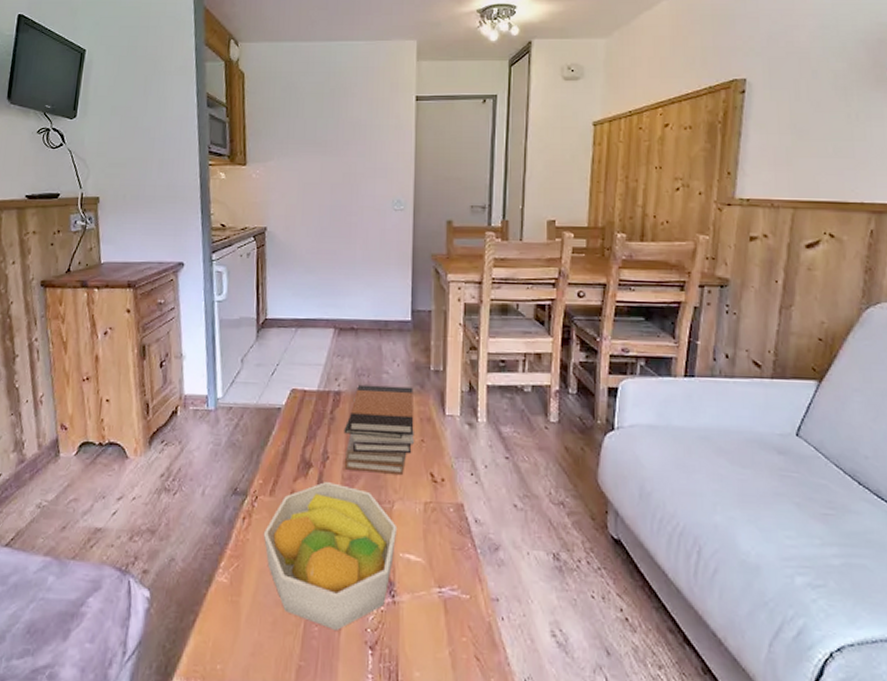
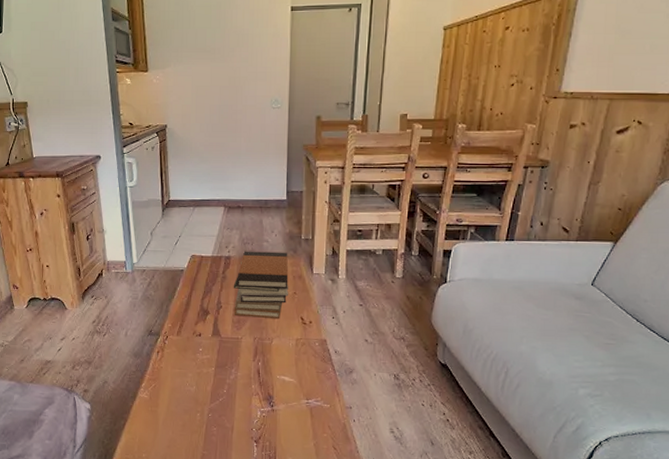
fruit bowl: present [263,482,398,630] -> none [173,325,276,430]

